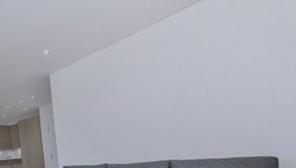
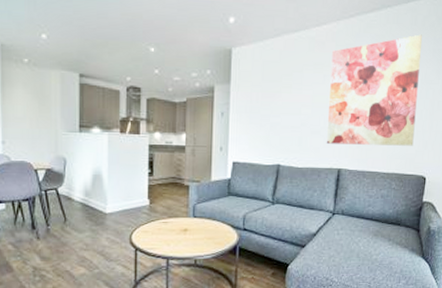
wall art: none [144,17,254,139] -> present [326,34,422,146]

